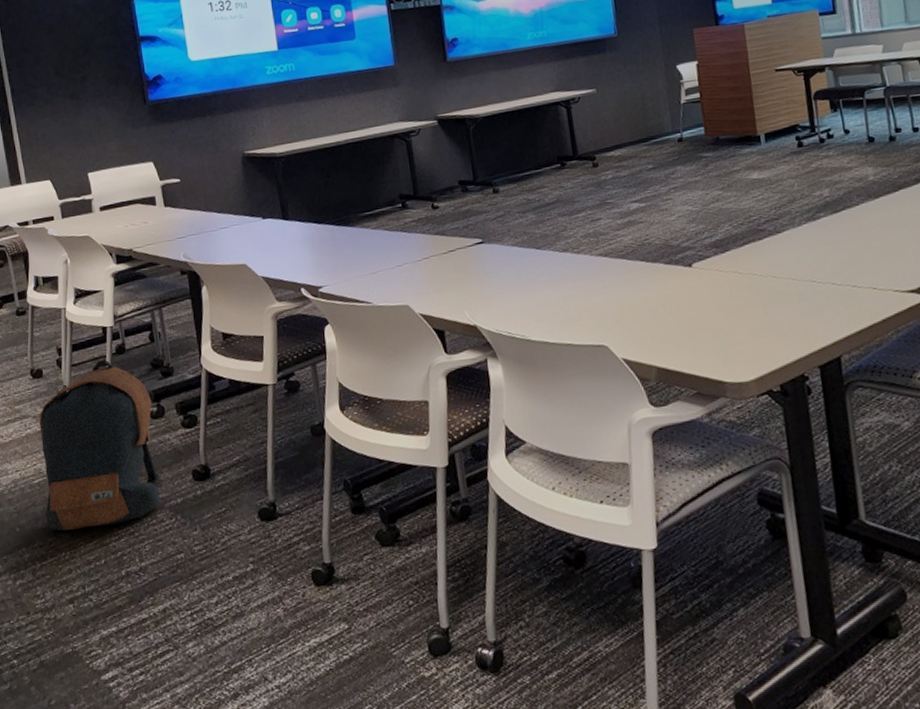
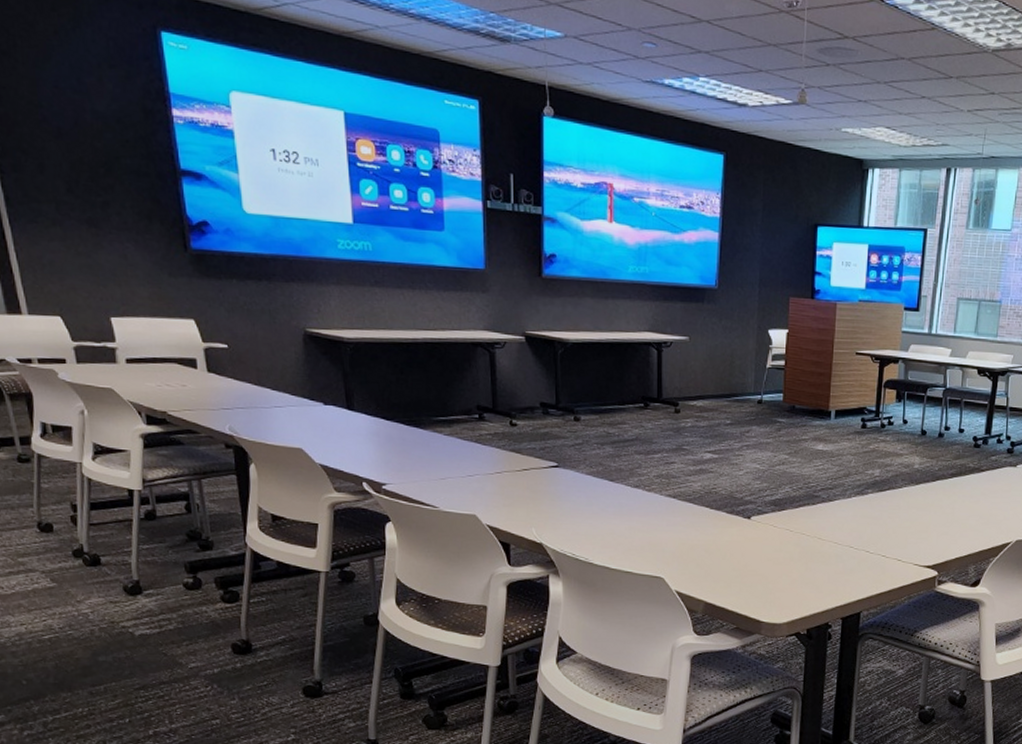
backpack: present [39,360,162,531] -> none [49,523,196,689]

